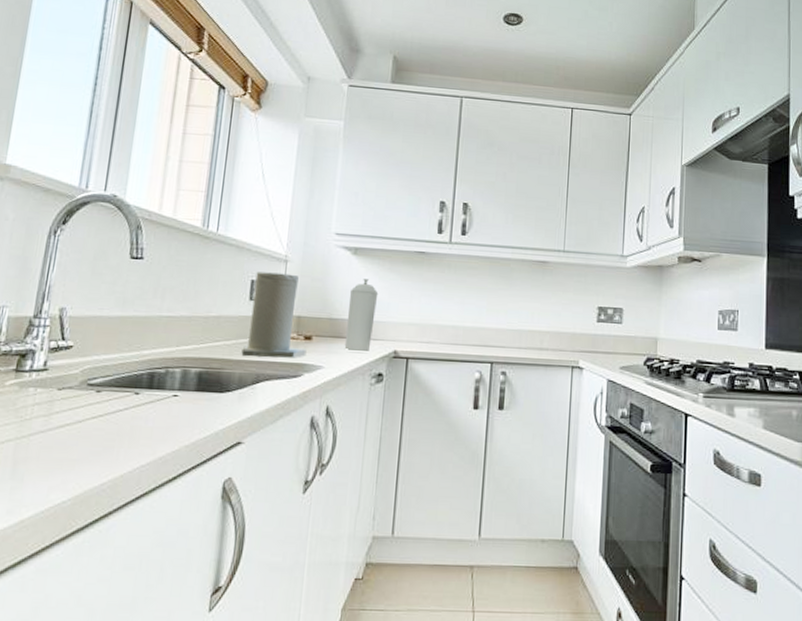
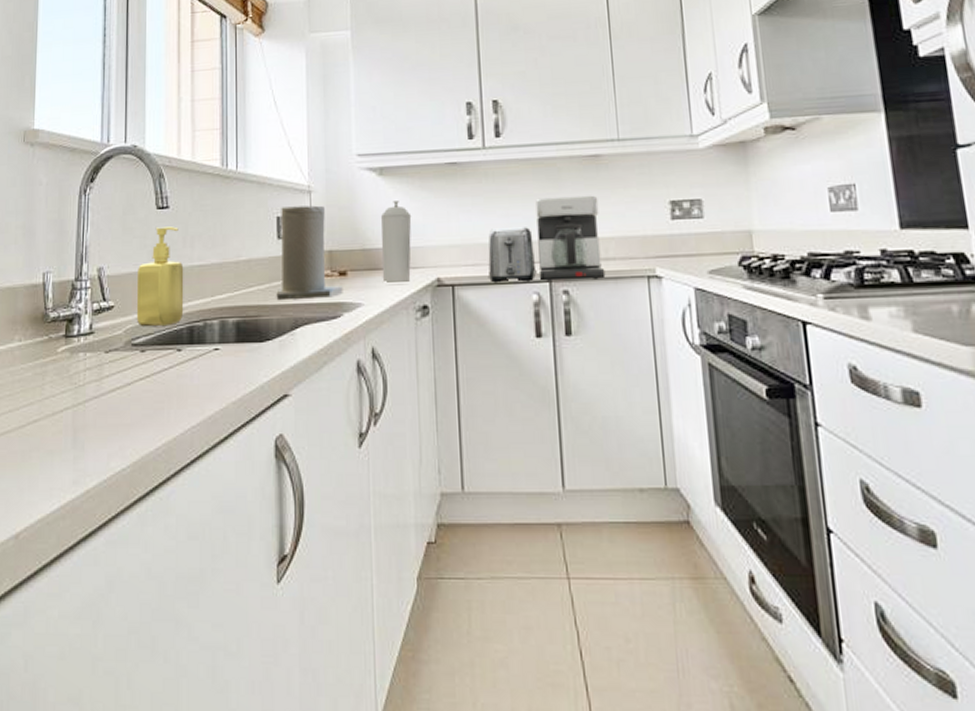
soap dispenser: none [96,276,152,370] -> present [137,226,184,327]
toaster: none [440,313,482,362] -> present [488,227,537,283]
coffee maker: none [484,291,541,365] -> present [536,195,606,281]

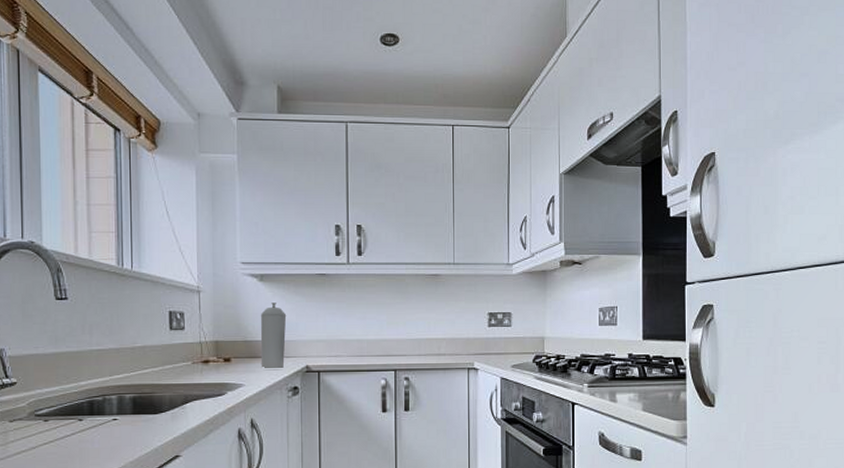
soap dispenser: present [137,226,184,327] -> none [39,315,84,401]
paper towel: present [276,205,343,301] -> none [169,303,227,381]
toaster: present [488,227,537,283] -> none [348,328,385,371]
coffee maker: present [536,195,606,281] -> none [387,305,437,370]

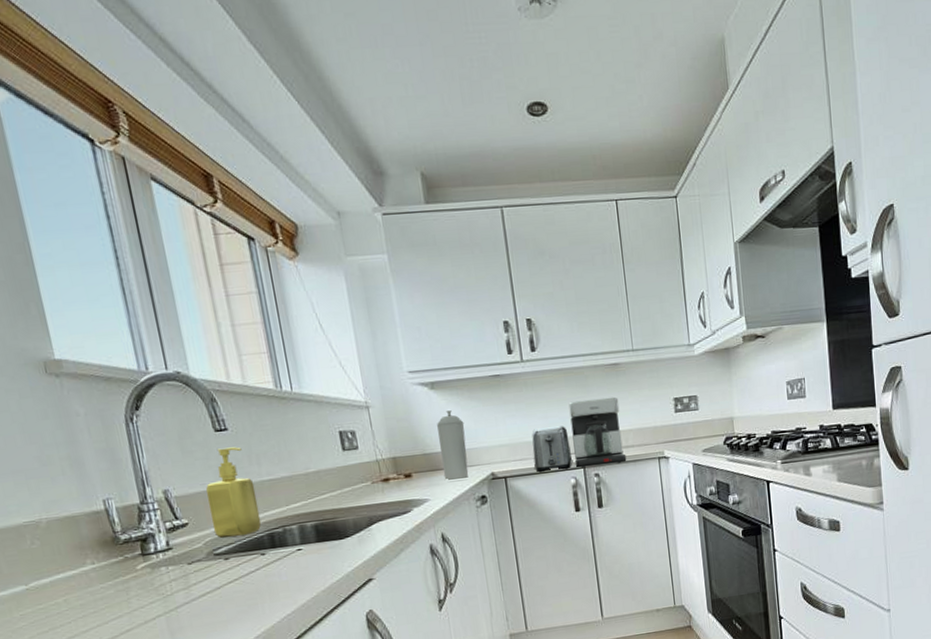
soap dispenser: none [39,315,84,401] -> present [206,447,262,538]
toaster: none [348,328,385,371] -> present [532,426,573,473]
coffee maker: none [387,305,437,370] -> present [569,397,627,468]

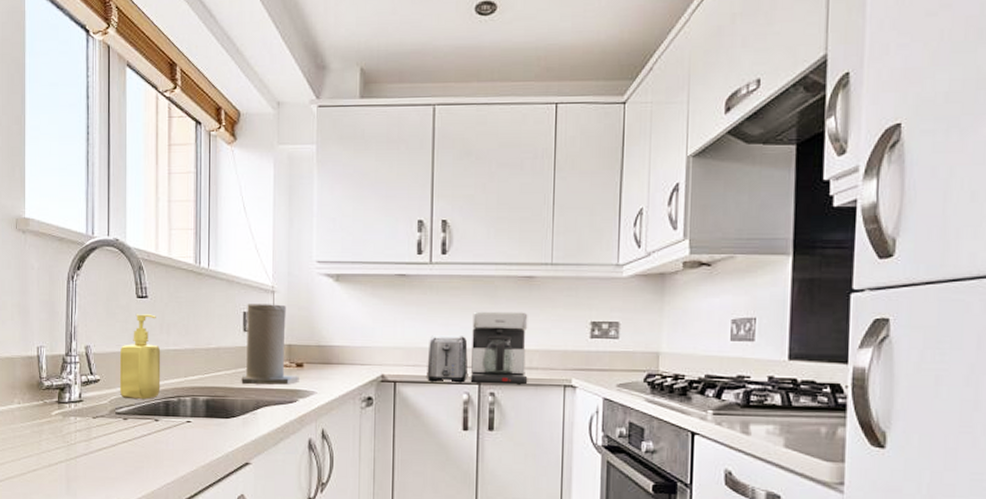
paper towel: none [341,419,411,504] -> present [241,304,299,386]
canister: present [437,410,469,482] -> none [334,305,363,379]

